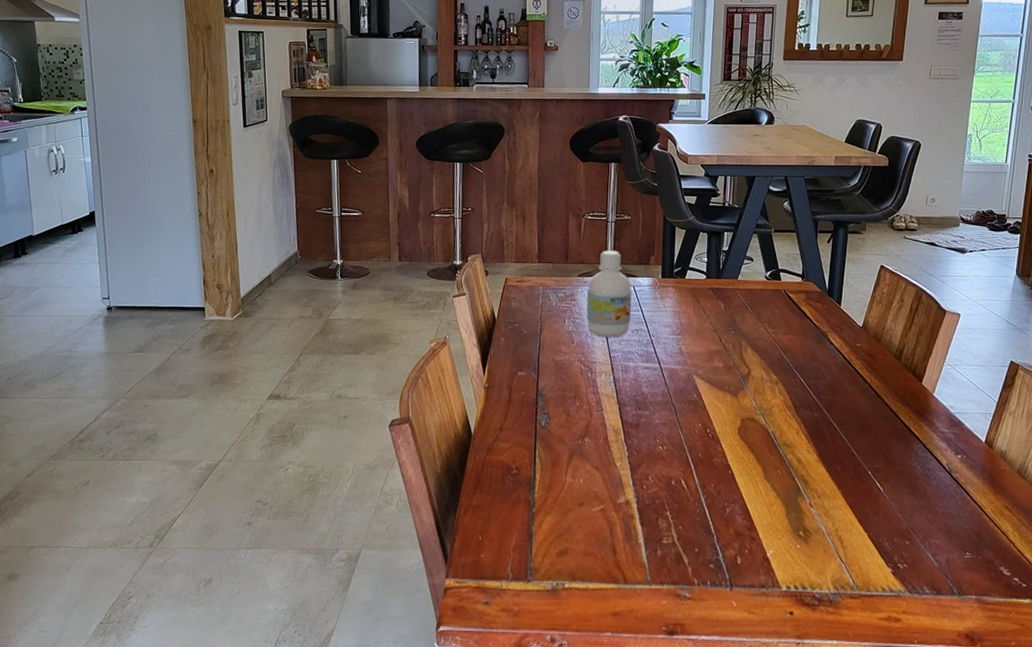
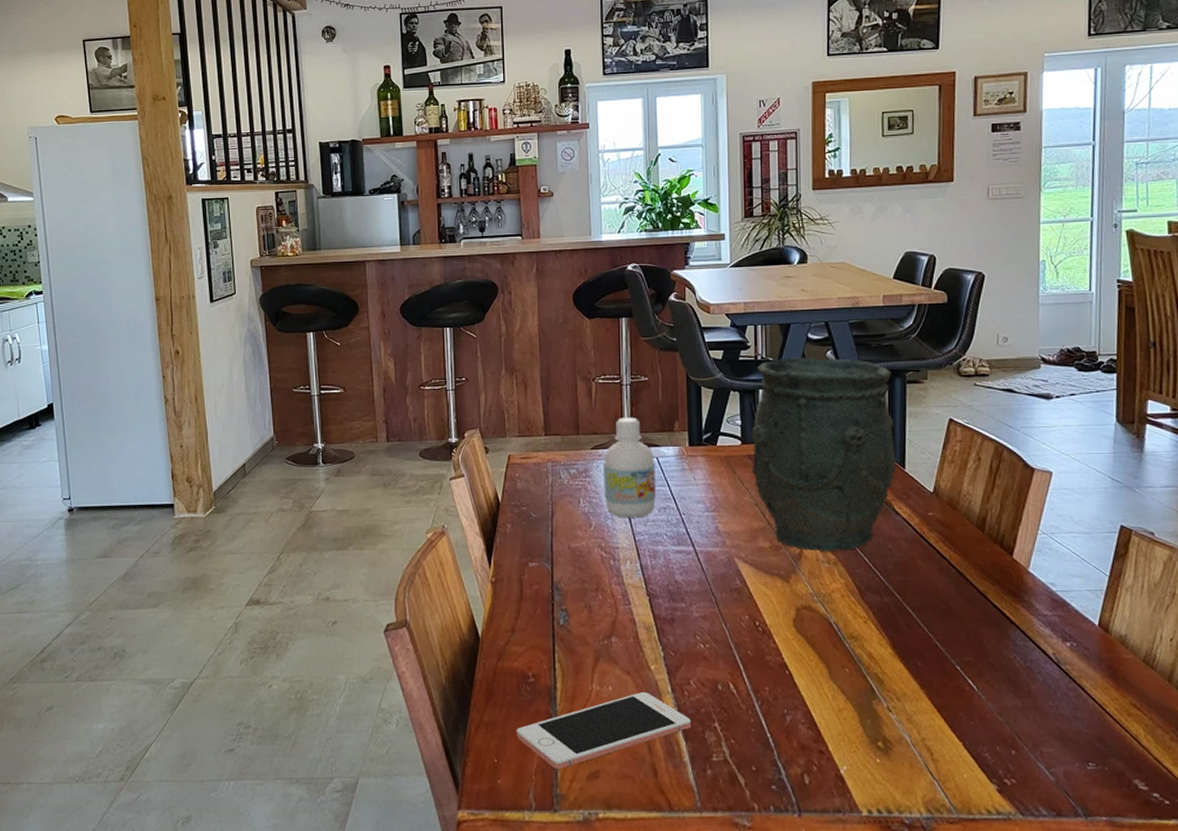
cell phone: none [499,485,648,547] -> present [516,692,692,770]
vase: none [713,206,837,373] -> present [751,357,897,552]

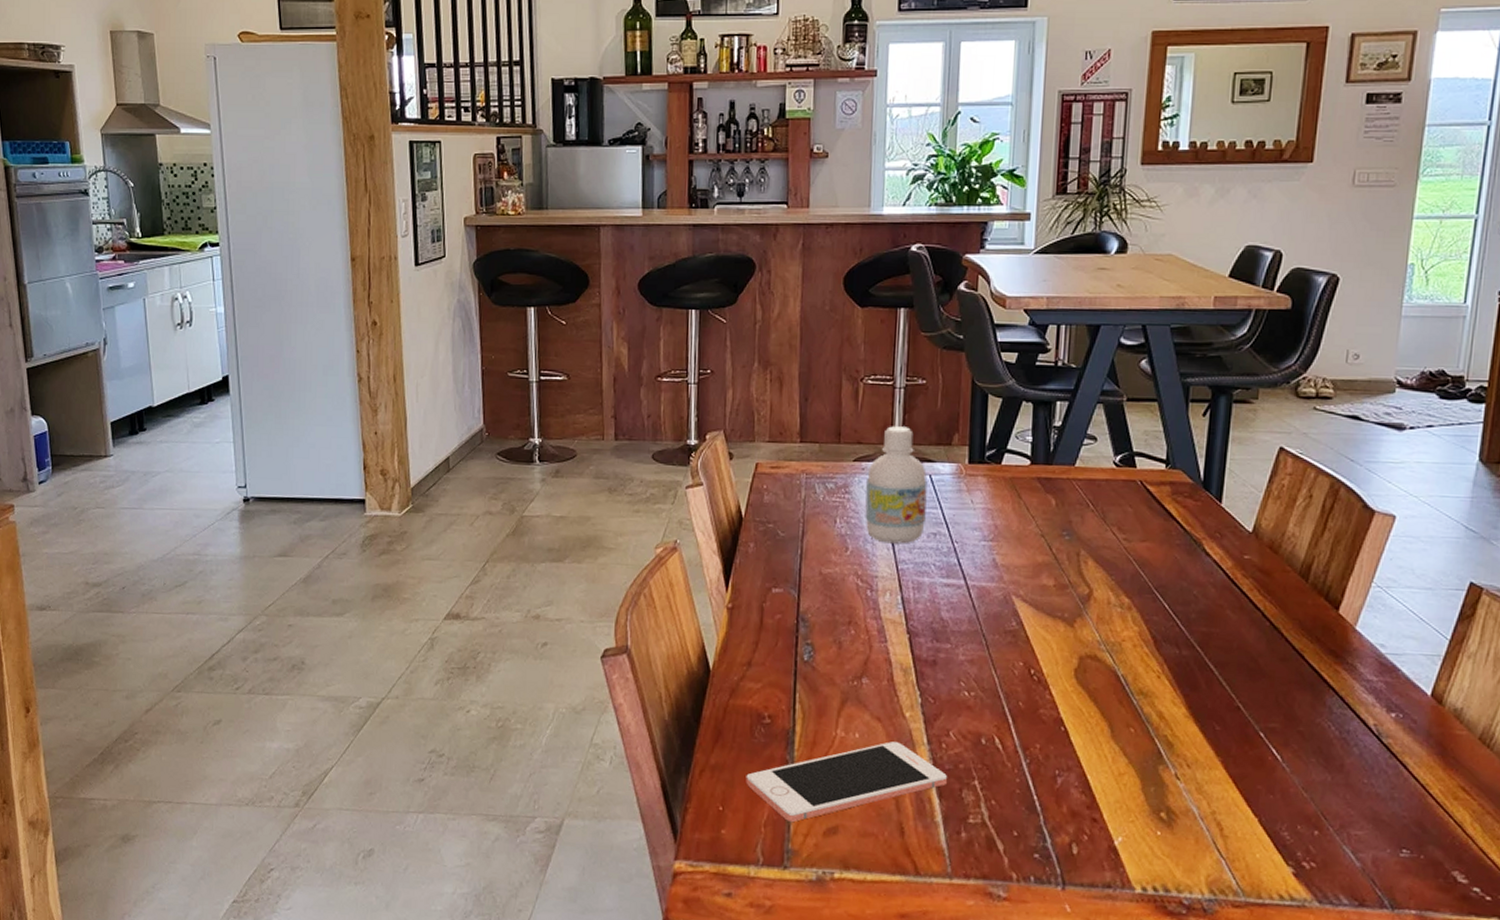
vase: present [751,357,897,552] -> none [1040,365,1217,595]

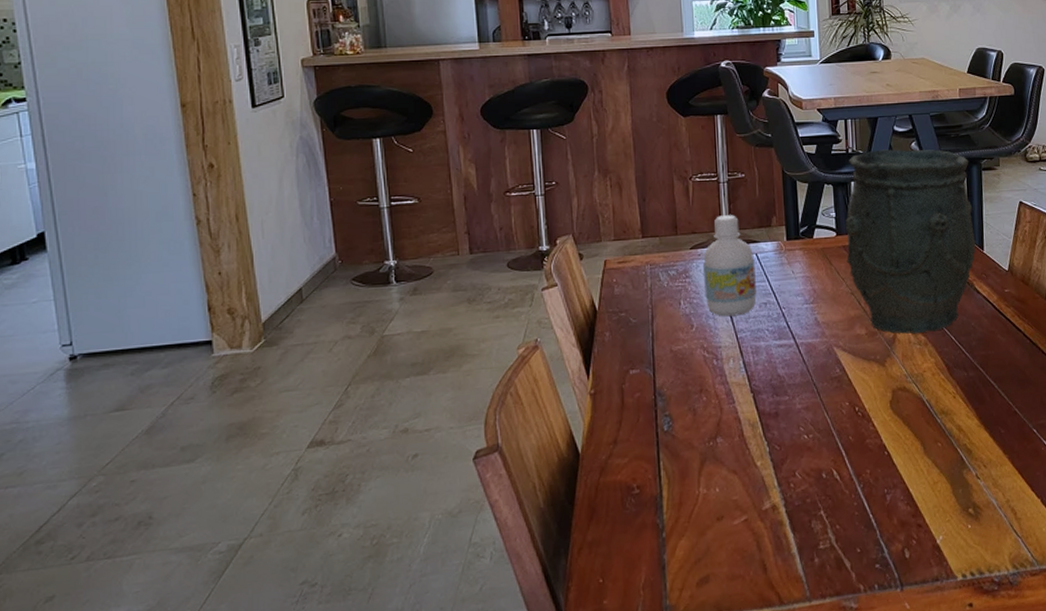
cell phone: present [746,741,948,823] -> none [621,489,799,581]
vase: none [1040,365,1217,595] -> present [846,149,976,334]

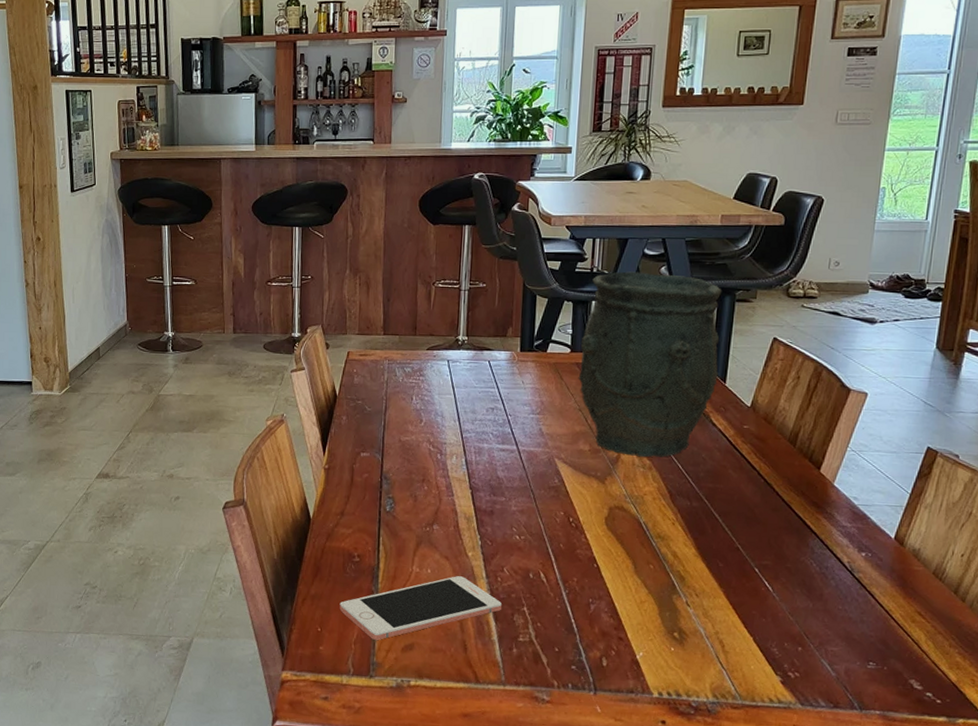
cell phone: none [621,489,799,581] -> present [339,576,502,641]
bottle: present [703,215,757,317] -> none [436,321,487,417]

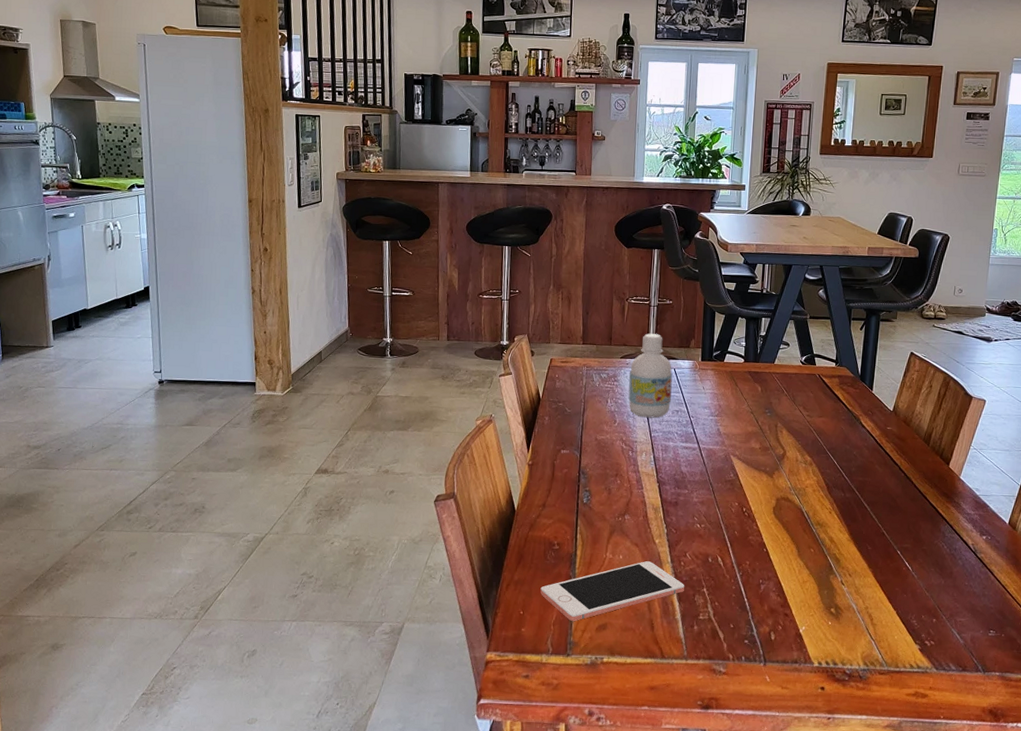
bottle: none [436,321,487,417] -> present [628,333,673,418]
vase: present [578,271,723,457] -> none [750,293,869,455]

